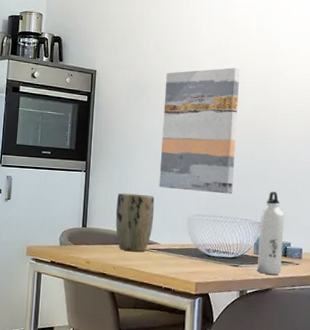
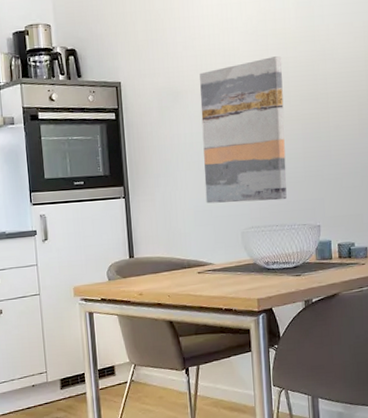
plant pot: present [115,193,155,252] -> none [163,213,205,277]
water bottle: present [258,191,284,275] -> none [319,189,347,280]

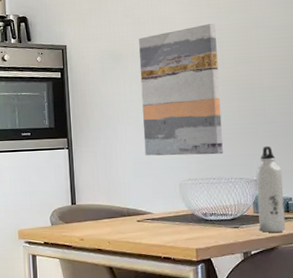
water bottle: none [319,189,347,280] -> present [255,145,286,233]

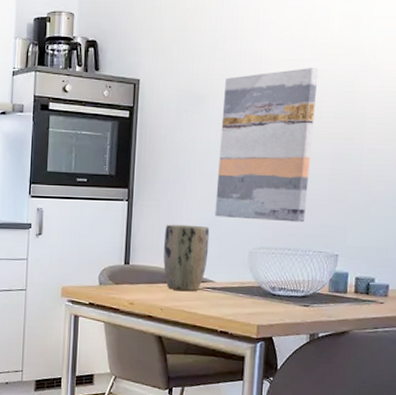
plant pot: none [103,164,144,224] -> present [163,224,210,292]
water bottle: present [255,145,286,233] -> none [332,217,368,315]

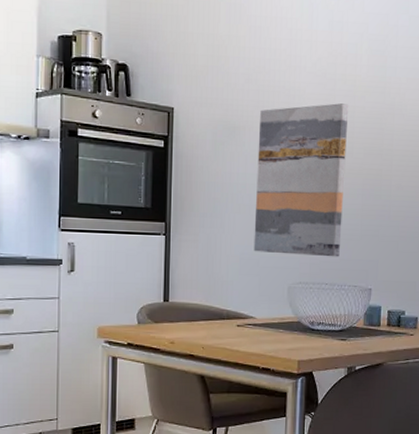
plant pot: present [163,224,210,292] -> none [203,259,249,329]

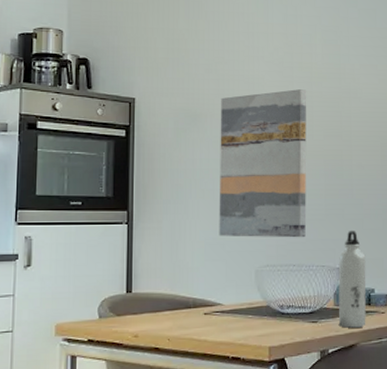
water bottle: none [368,252,399,348] -> present [338,230,366,328]

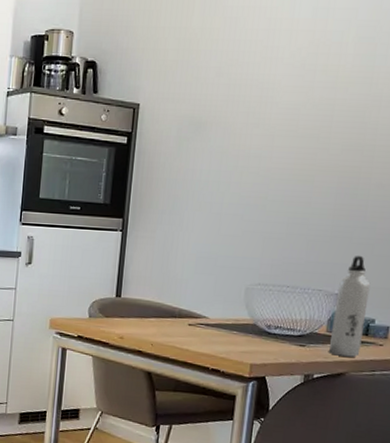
wall art: present [219,89,307,238] -> none [212,96,329,259]

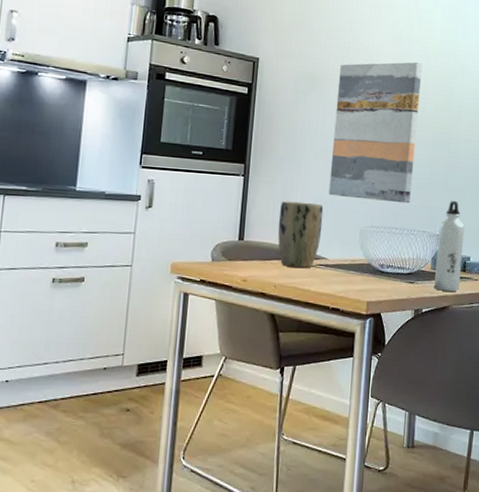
plant pot: none [156,256,206,327] -> present [278,201,324,269]
wall art: none [212,96,329,259] -> present [328,62,423,204]

